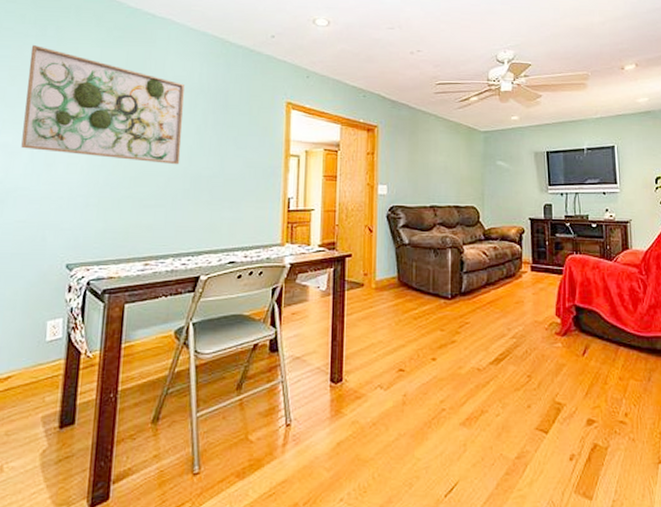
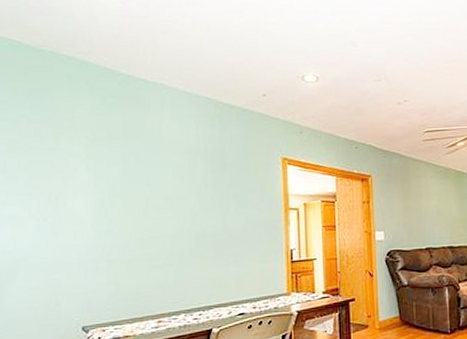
wall art: present [21,45,184,165] -> none [26,117,184,225]

